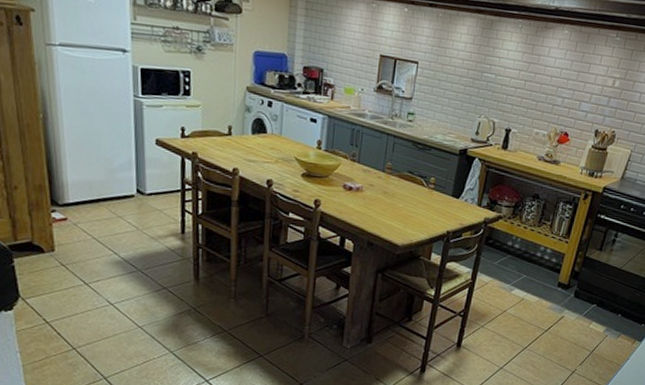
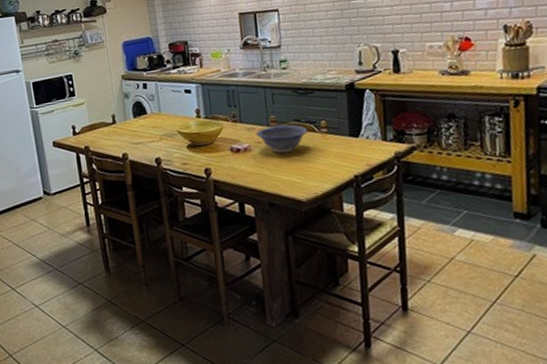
decorative bowl: none [370,172,417,200] -> present [256,124,308,154]

